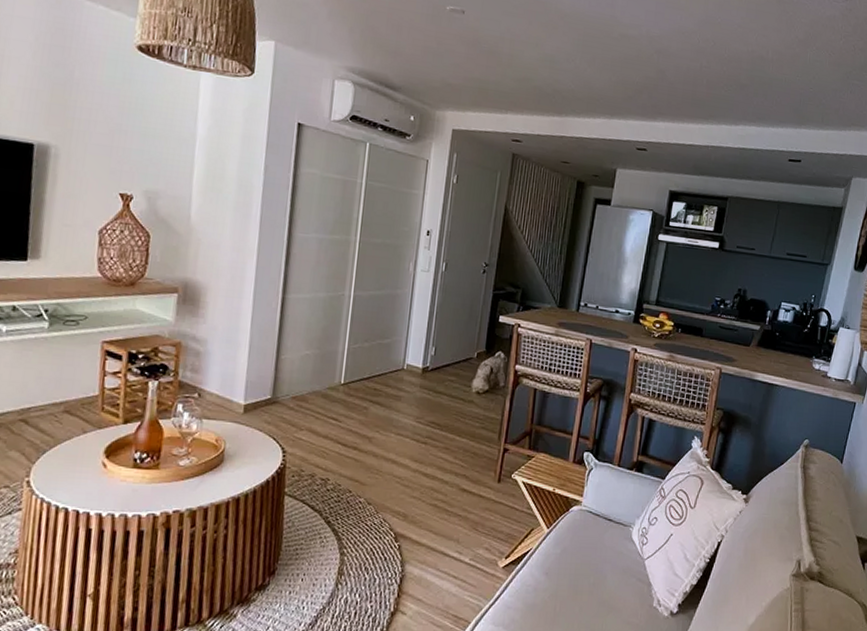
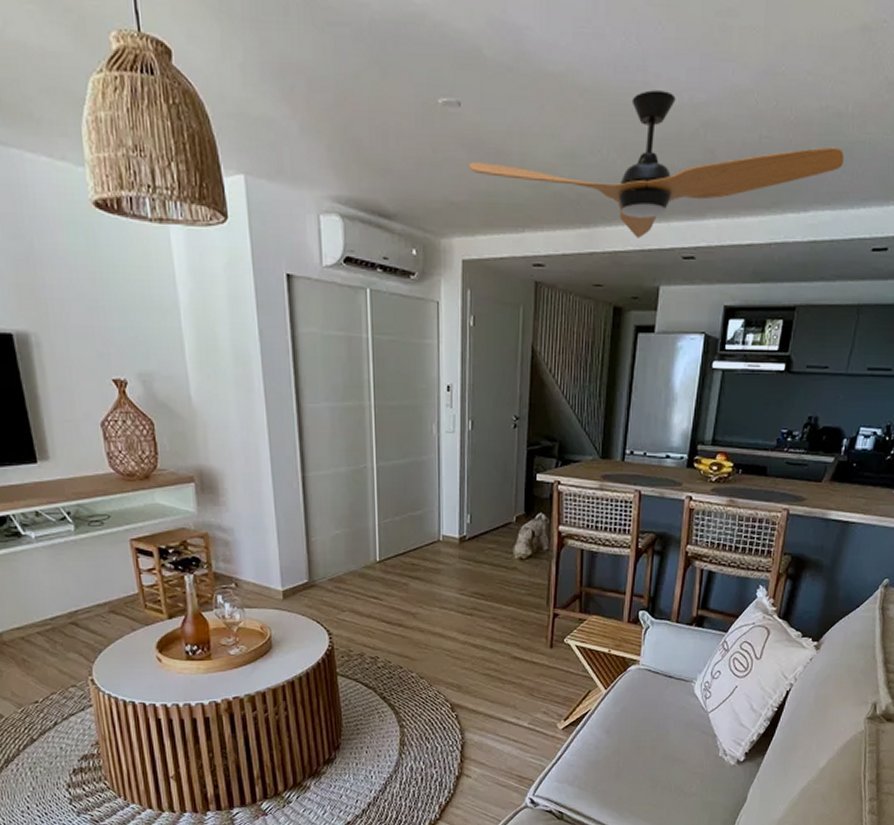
electric fan: none [466,22,766,130] -> present [469,90,844,238]

